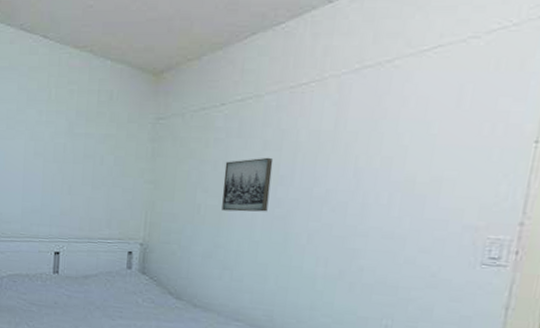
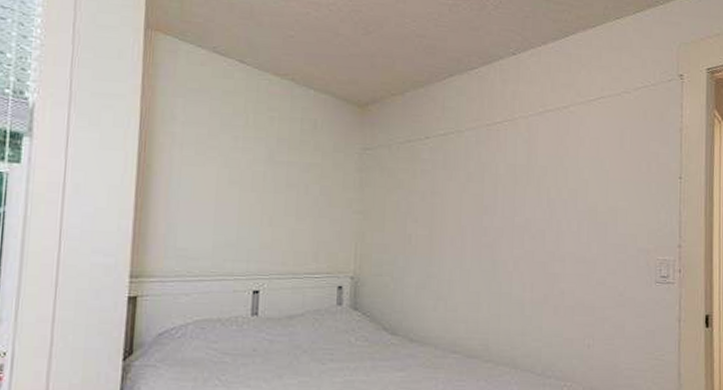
wall art: present [222,157,274,212] -> none [432,188,477,241]

